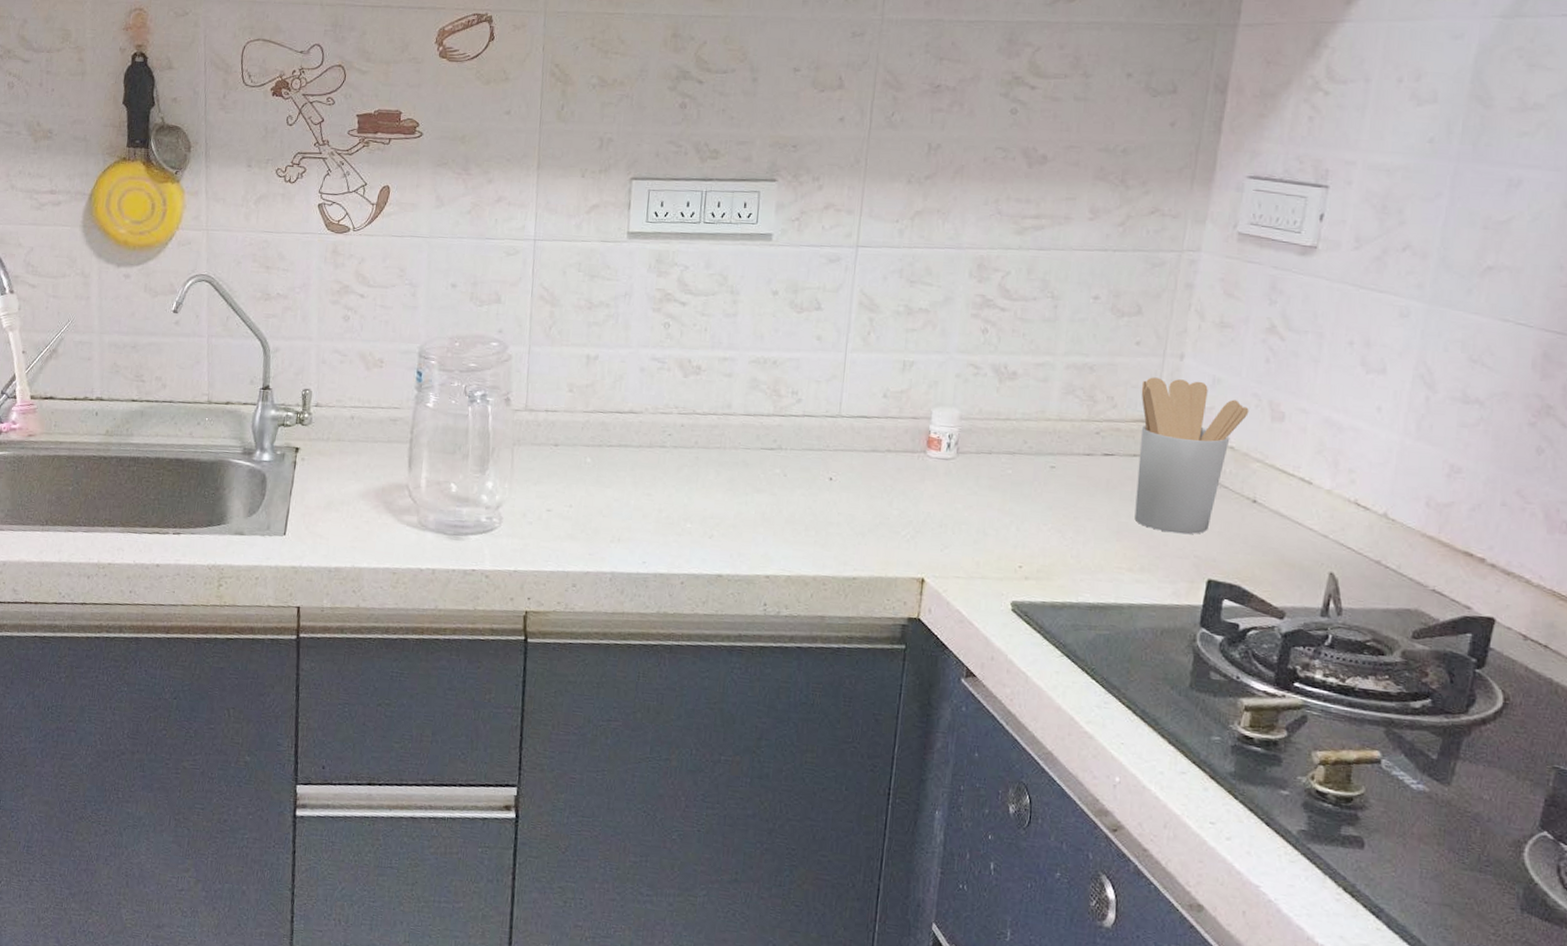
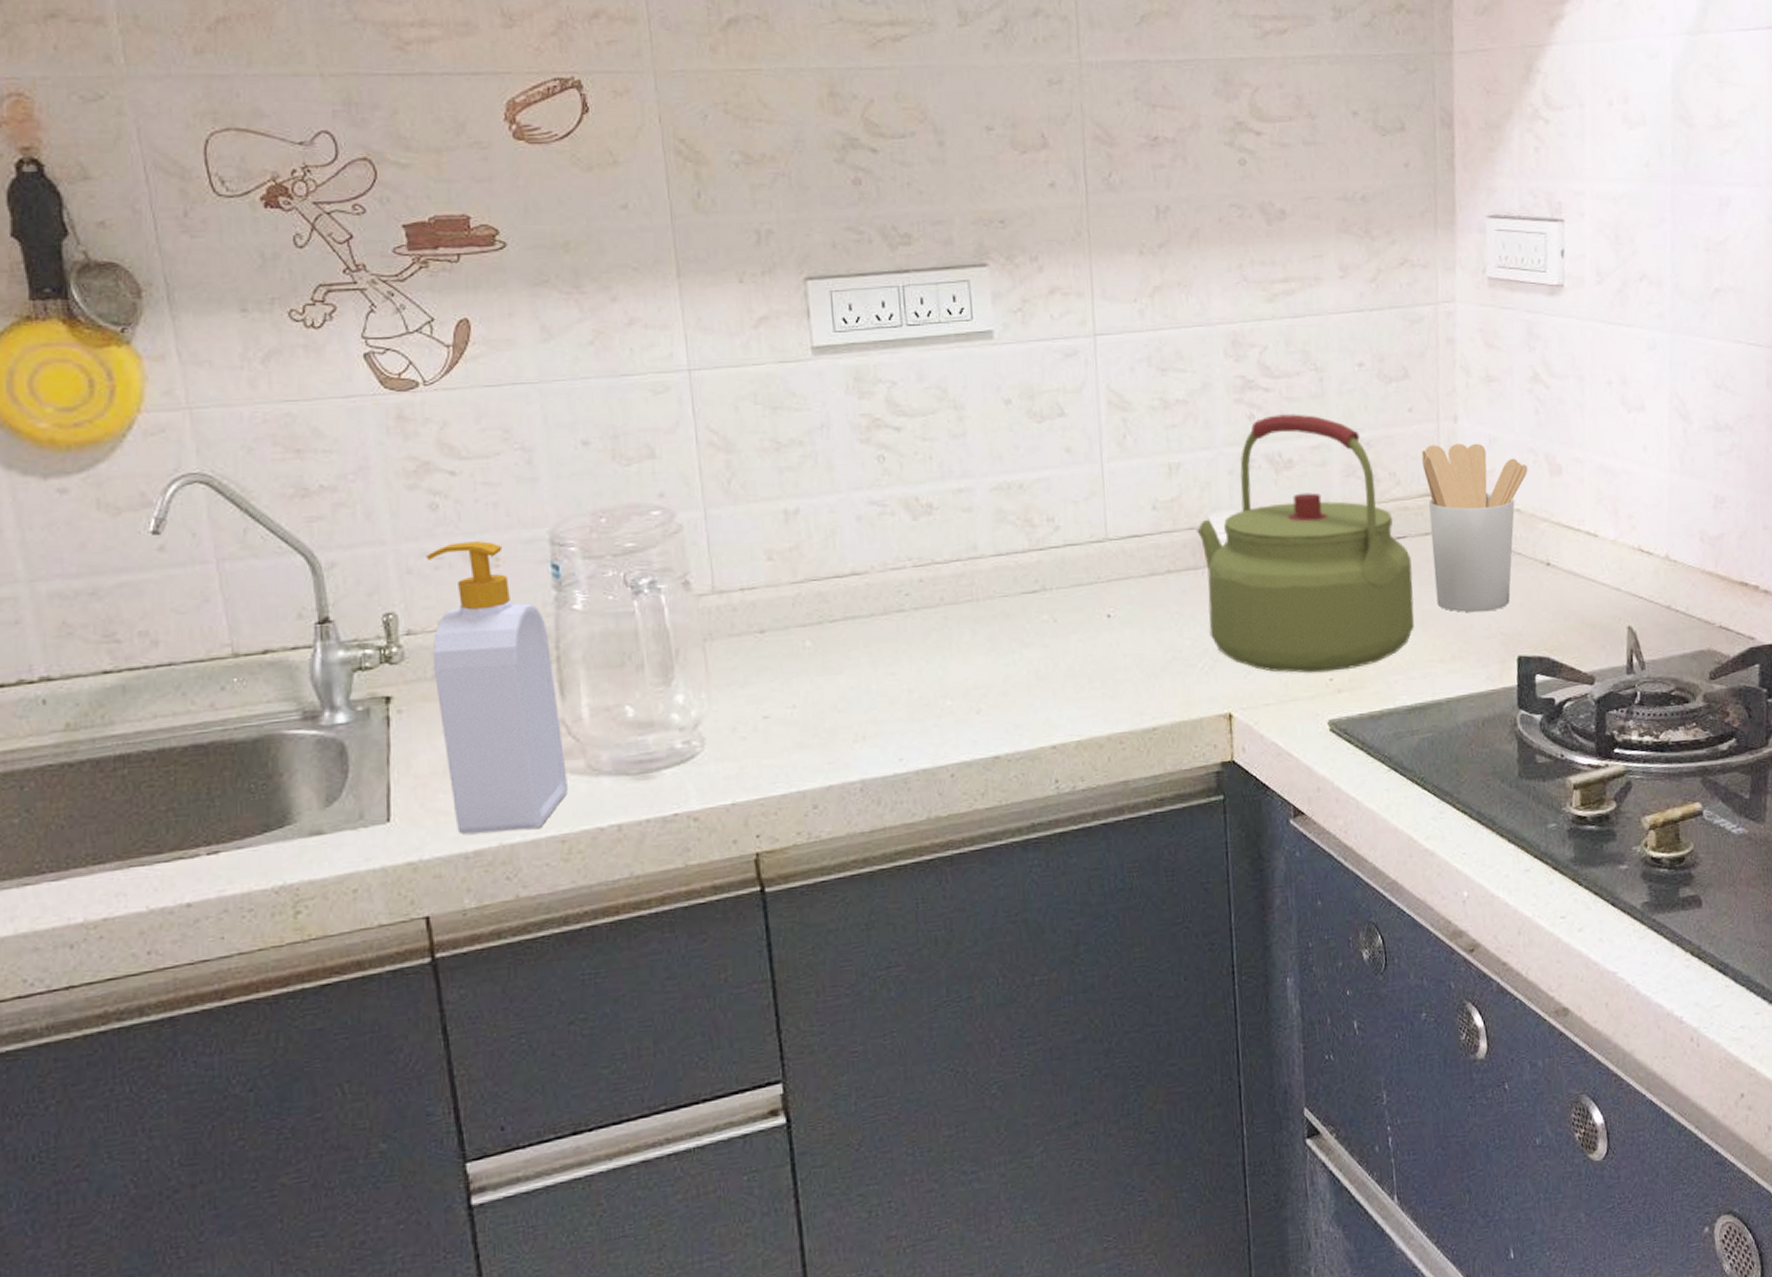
soap bottle: none [327,346,407,561] -> present [427,541,568,834]
kettle: none [916,332,1116,561] -> present [1195,414,1415,673]

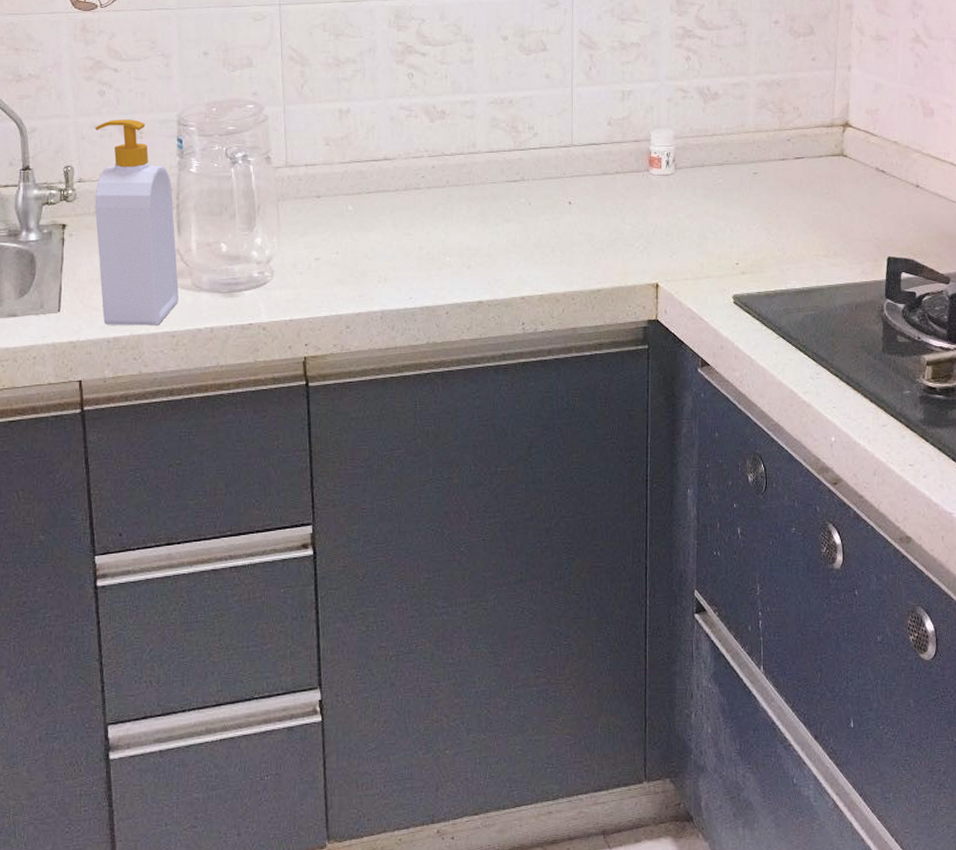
kettle: present [1195,414,1415,673] -> none [640,58,807,258]
utensil holder: present [1421,443,1528,613] -> none [820,87,906,220]

